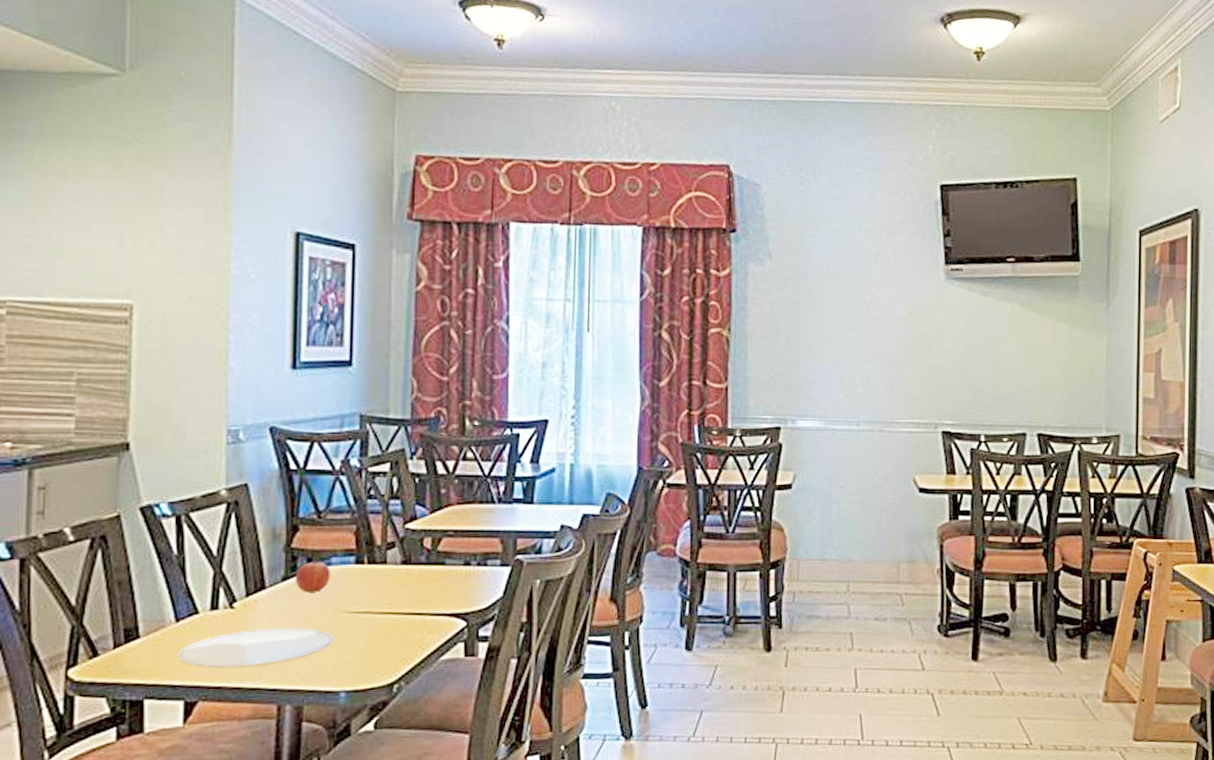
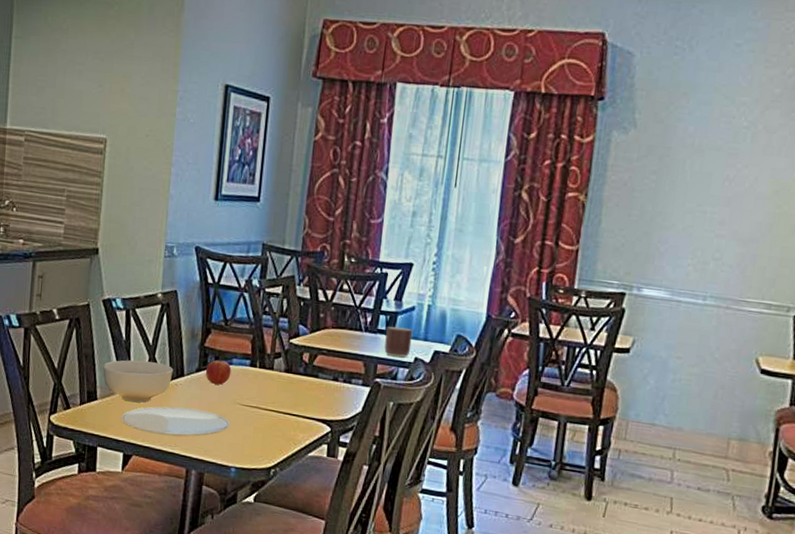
bowl: none [146,577,250,633] -> present [103,360,174,403]
mug: none [524,492,556,527] -> present [384,326,413,358]

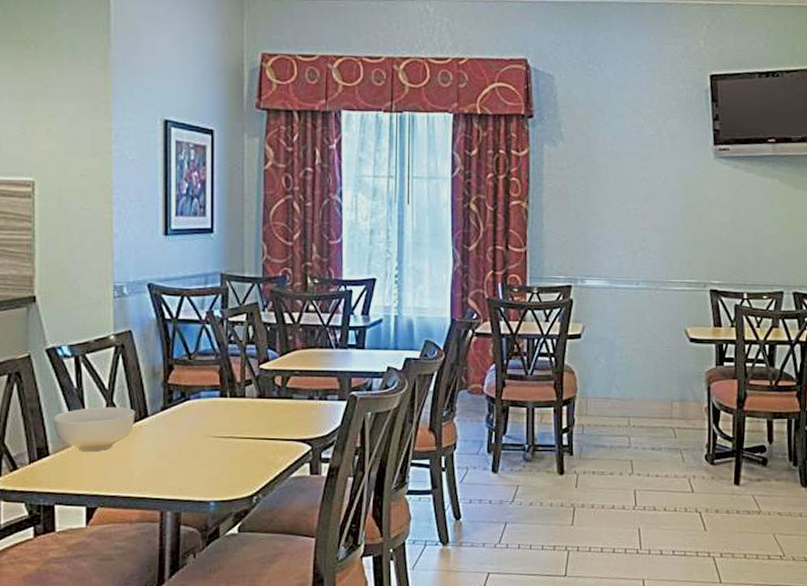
plate: present [121,406,230,437] -> none [80,448,204,481]
fruit: present [205,358,232,385] -> none [171,393,200,420]
mug: present [384,326,413,358] -> none [357,340,383,368]

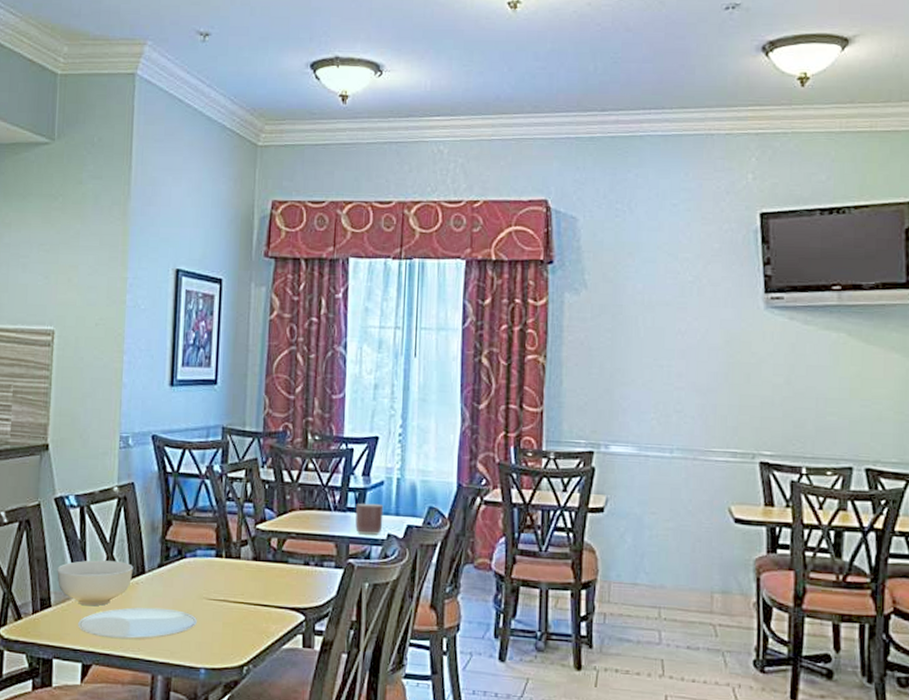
plate: none [80,448,204,481] -> present [78,607,197,640]
mug: none [357,340,383,368] -> present [355,503,384,535]

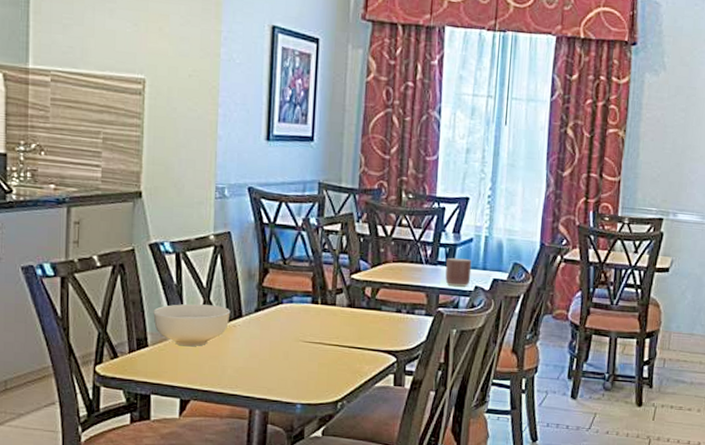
plate: present [78,607,197,640] -> none [175,348,293,378]

